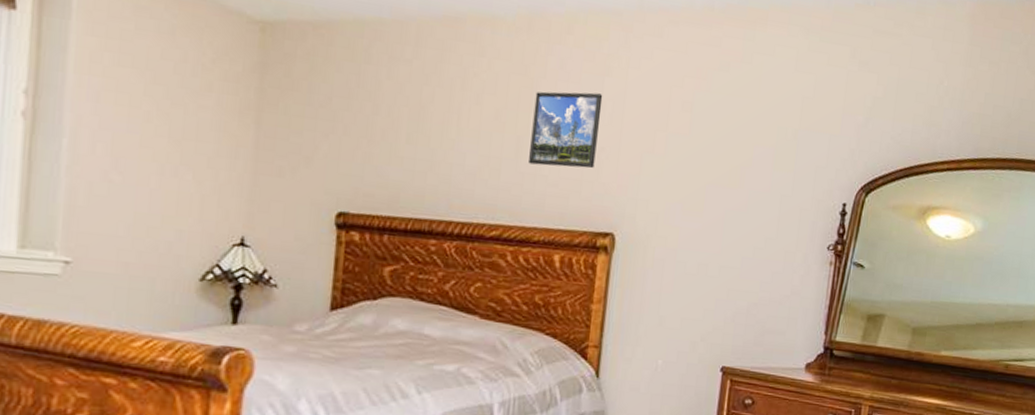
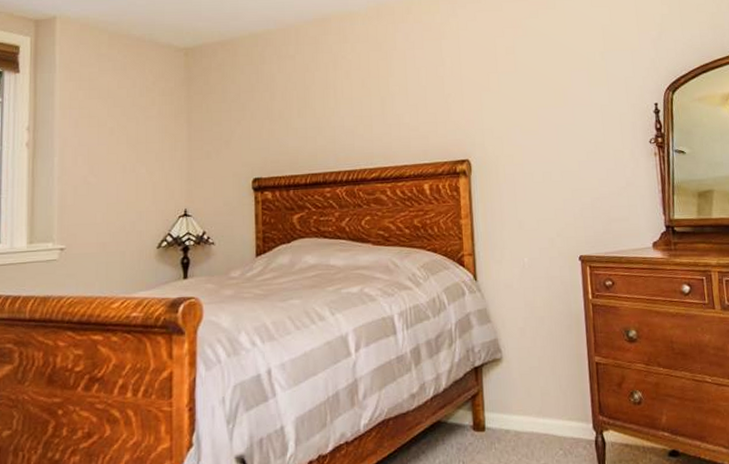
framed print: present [529,91,603,169] -> none [390,53,445,116]

